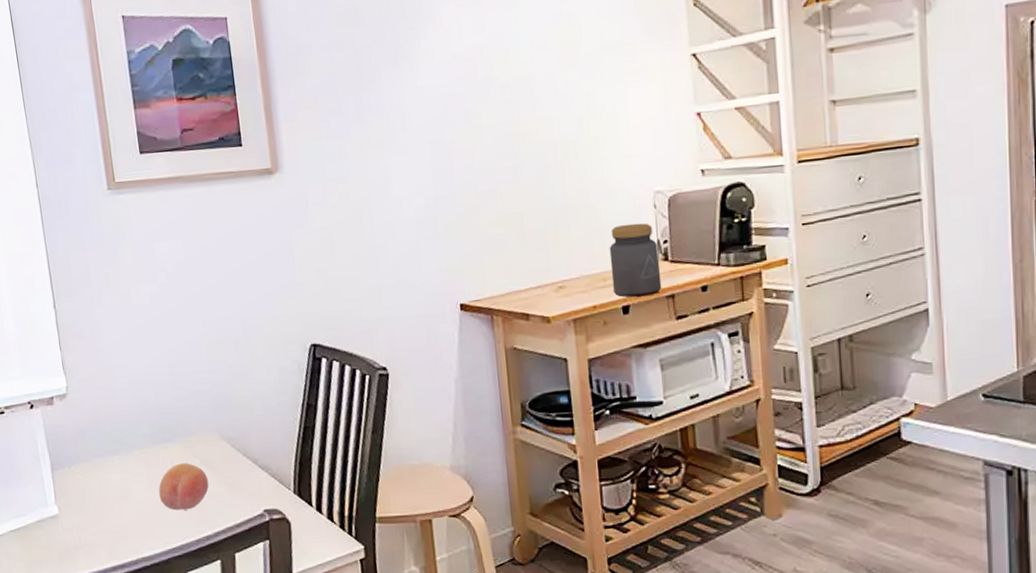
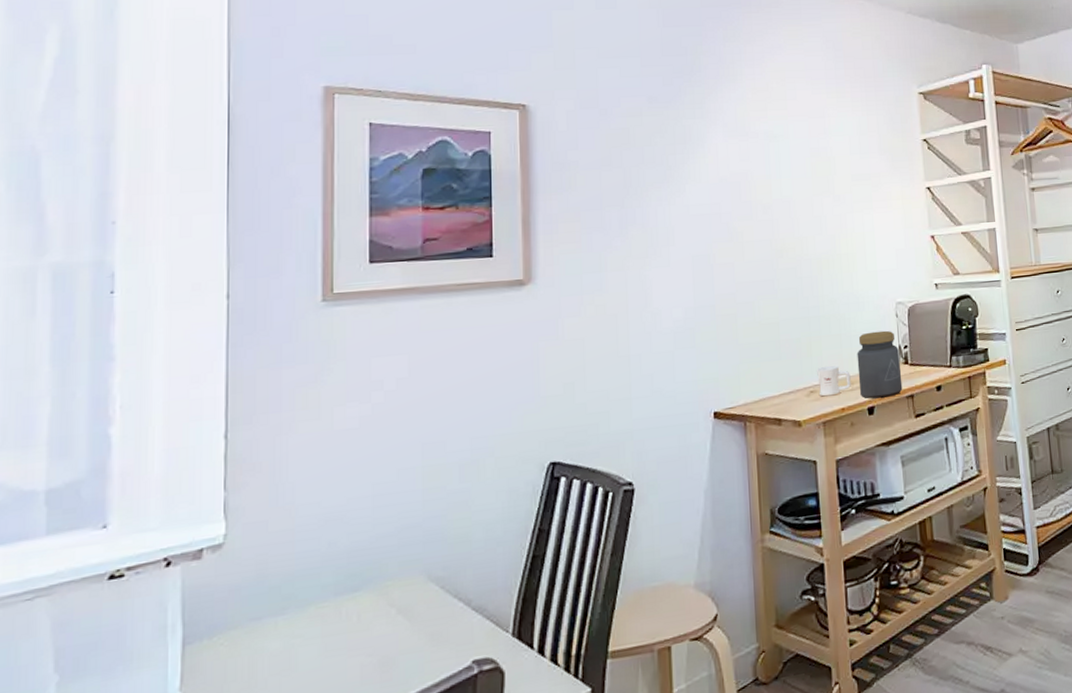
fruit: present [158,463,209,510] -> none [334,614,405,677]
mug: none [564,260,603,293] -> present [816,365,851,397]

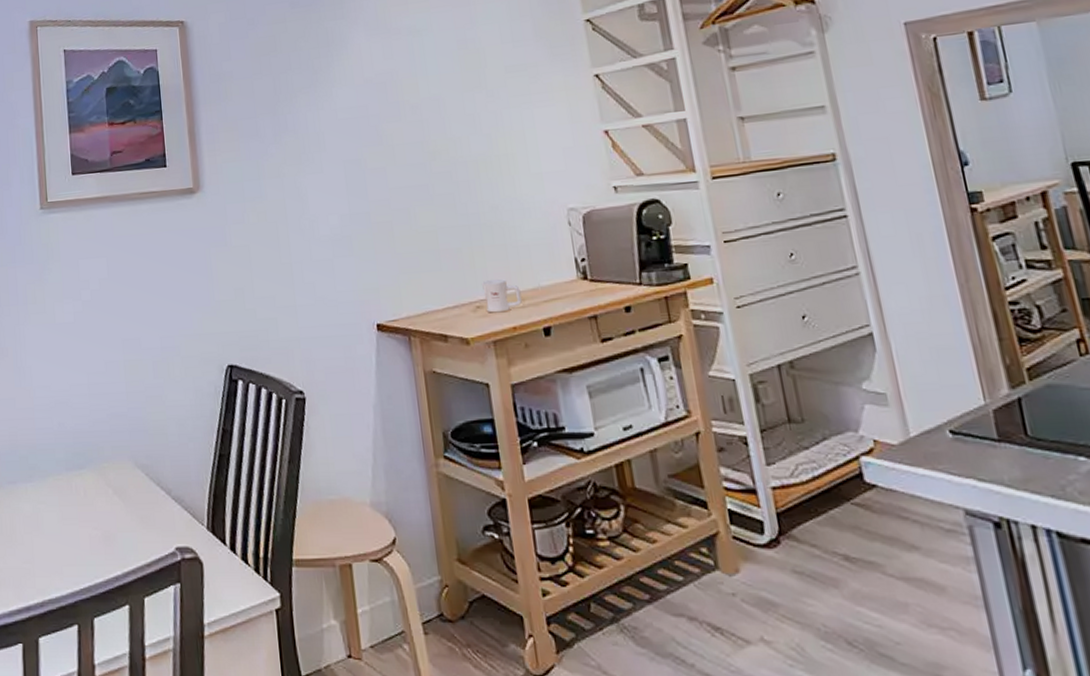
jar: present [857,330,903,399] -> none [525,240,584,318]

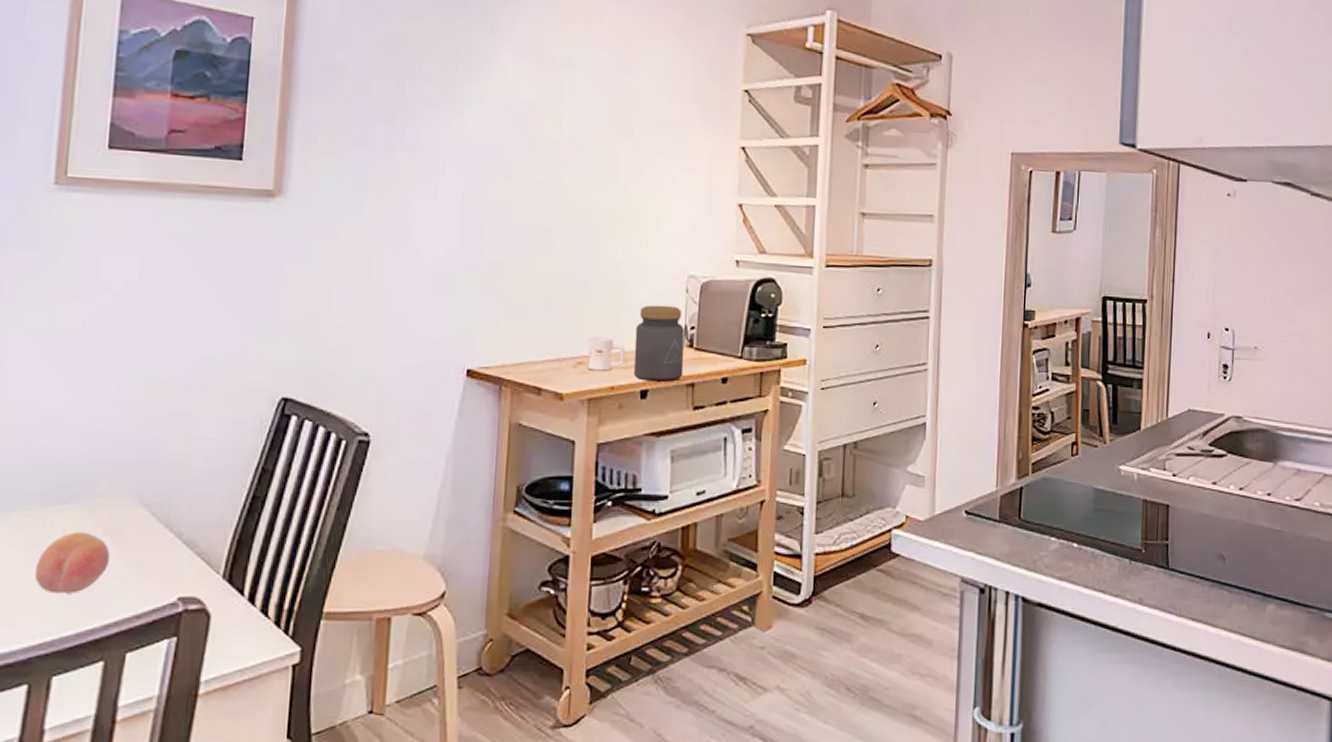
fruit: none [69,492,121,546] -> present [34,532,110,594]
jar: none [525,240,584,318] -> present [633,305,684,382]

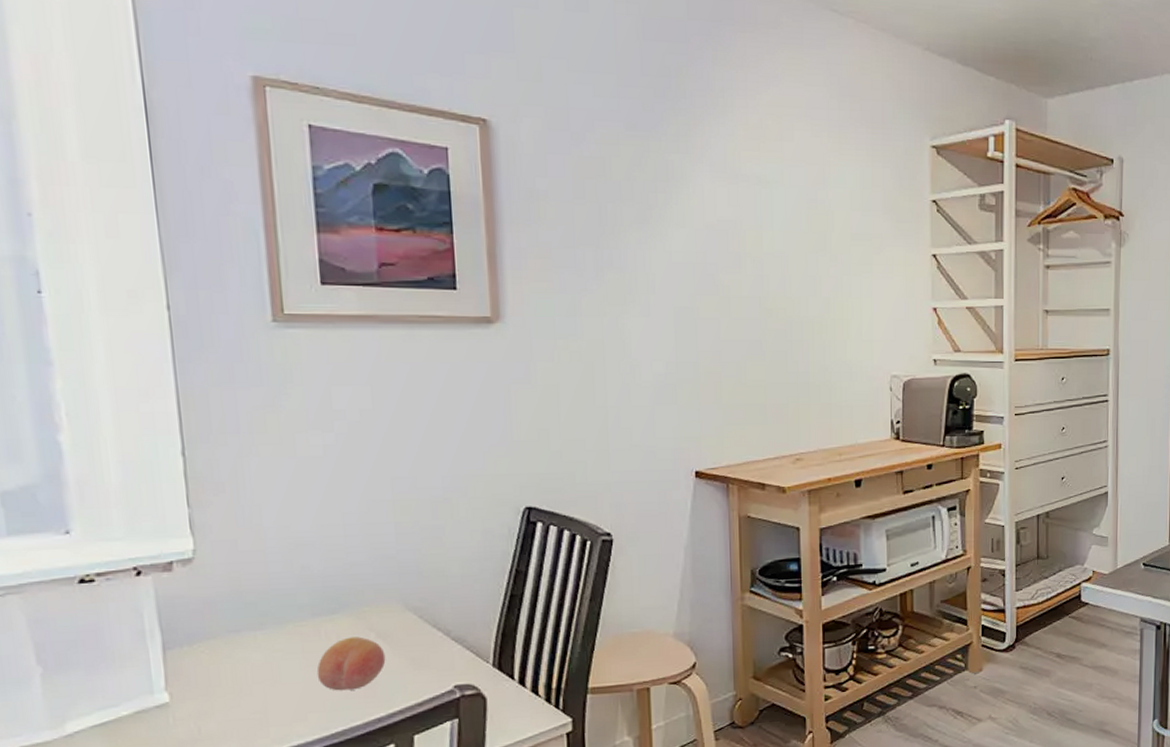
mug: present [586,336,626,371] -> none [803,434,839,465]
jar: present [633,305,684,382] -> none [846,403,892,472]

